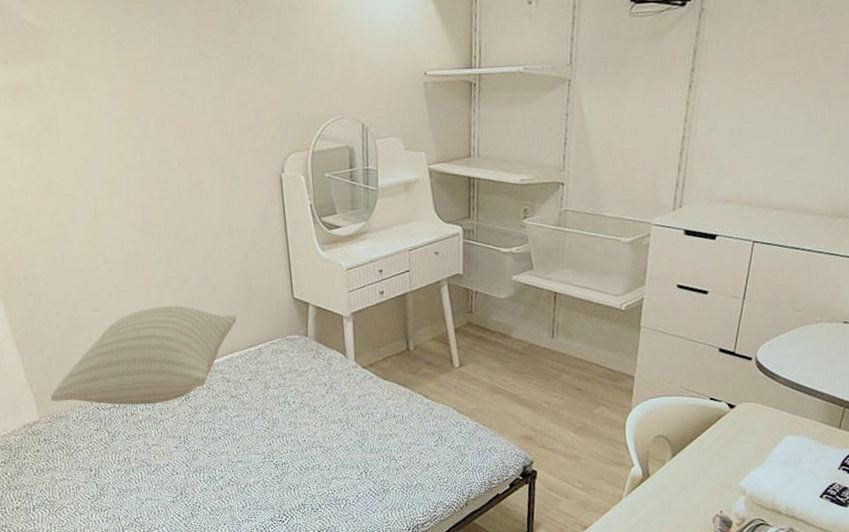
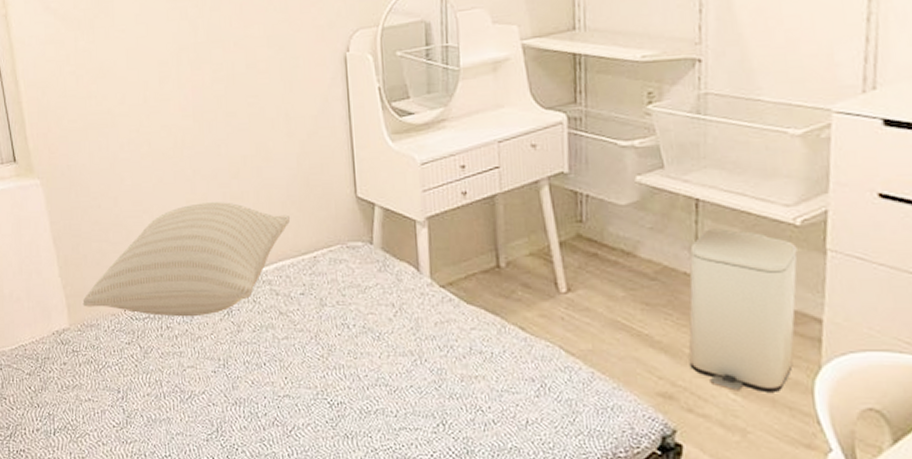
pedal bin: none [544,314,621,431] -> present [688,228,798,392]

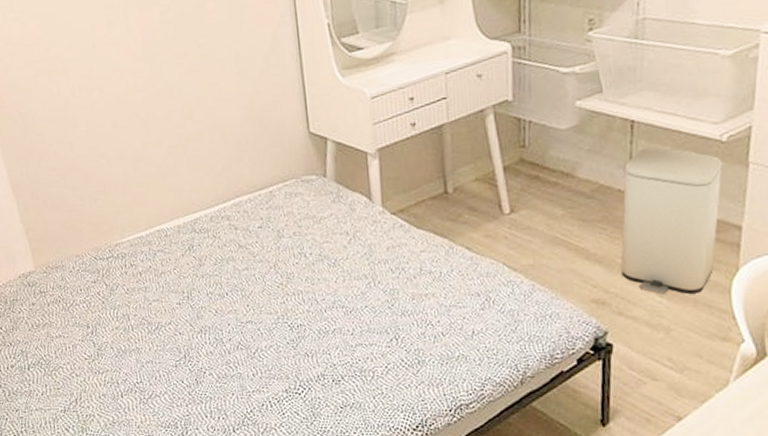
pillow: present [82,202,291,317] -> none [46,143,246,255]

